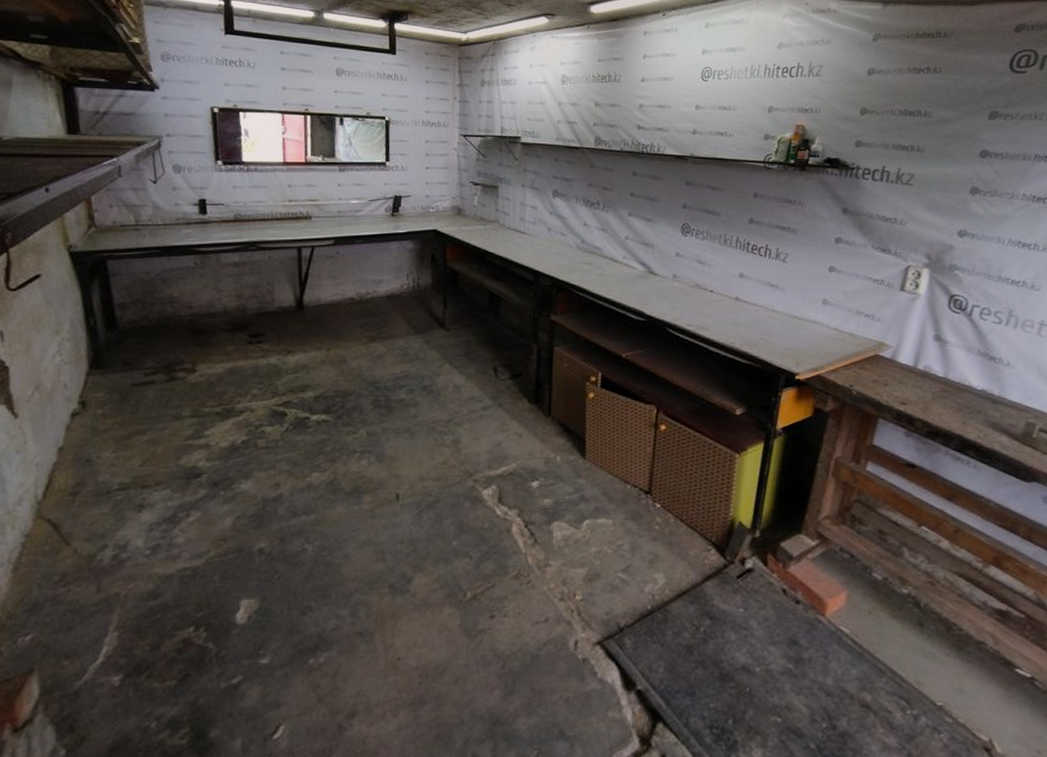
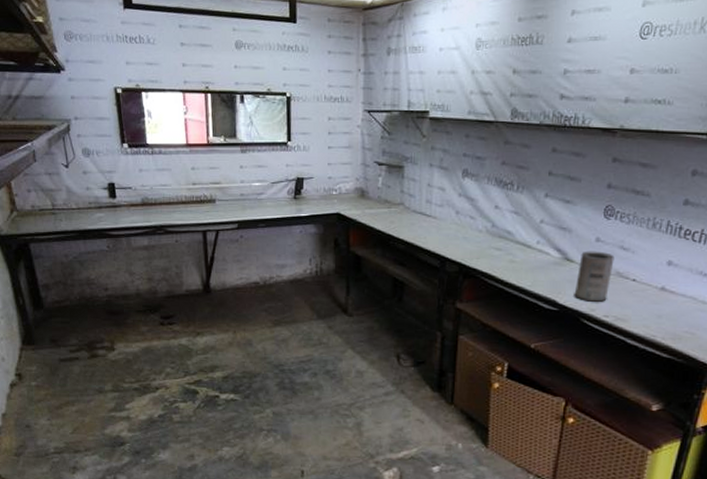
paint can: none [659,265,693,312] -> present [574,251,615,302]

